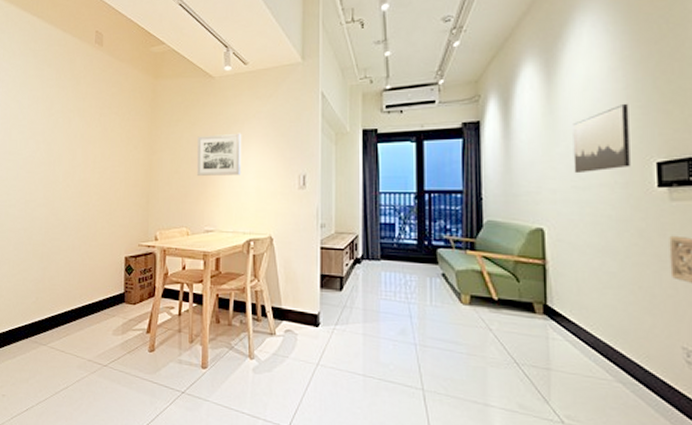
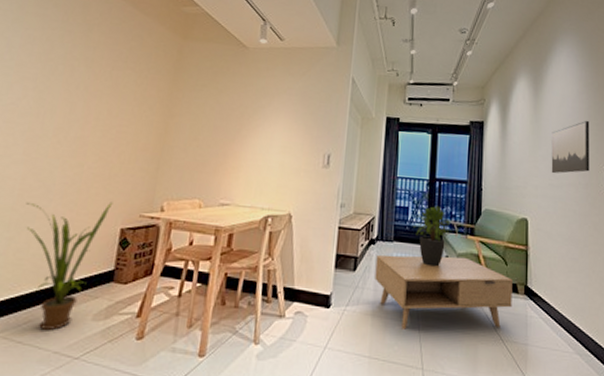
house plant: none [51,234,116,342] -> present [25,201,113,330]
wall art: present [197,133,242,176] -> none [218,104,271,149]
coffee table: none [363,274,528,349] -> present [375,255,513,330]
potted plant: none [402,219,447,285] -> present [413,205,451,267]

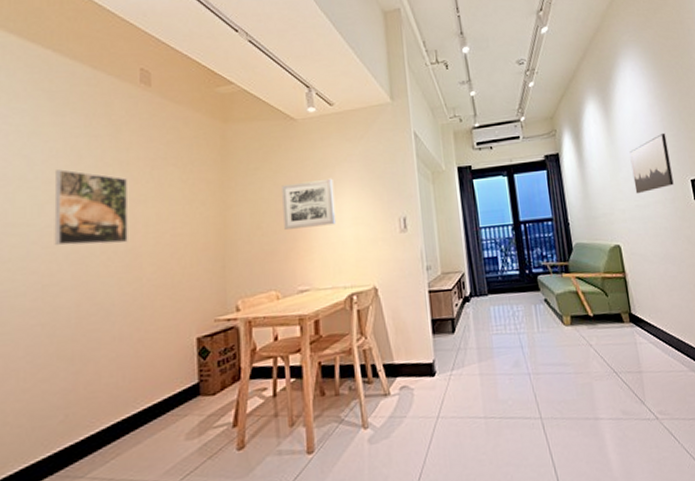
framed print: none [14,55,90,131] -> present [54,169,128,246]
house plant: present [25,201,113,330] -> none [86,311,183,461]
wall art: none [218,104,271,149] -> present [282,178,337,229]
coffee table: present [375,255,513,330] -> none [473,296,620,383]
potted plant: present [413,205,451,267] -> none [505,249,545,313]

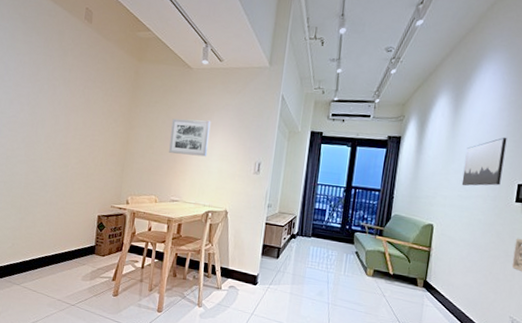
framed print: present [54,169,128,246] -> none [16,76,68,139]

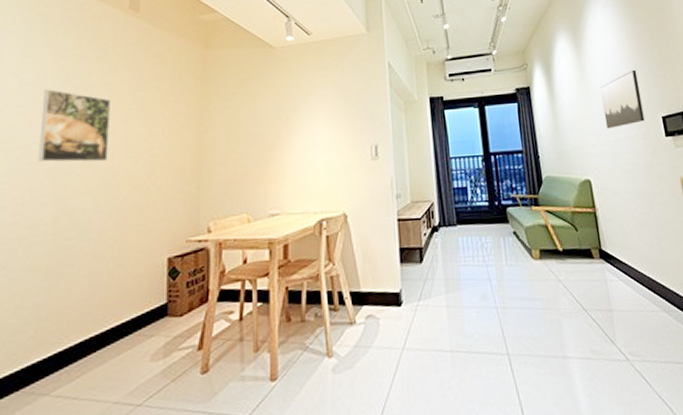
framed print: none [16,76,68,139] -> present [37,89,112,163]
wall art: present [169,118,211,157] -> none [258,105,309,153]

